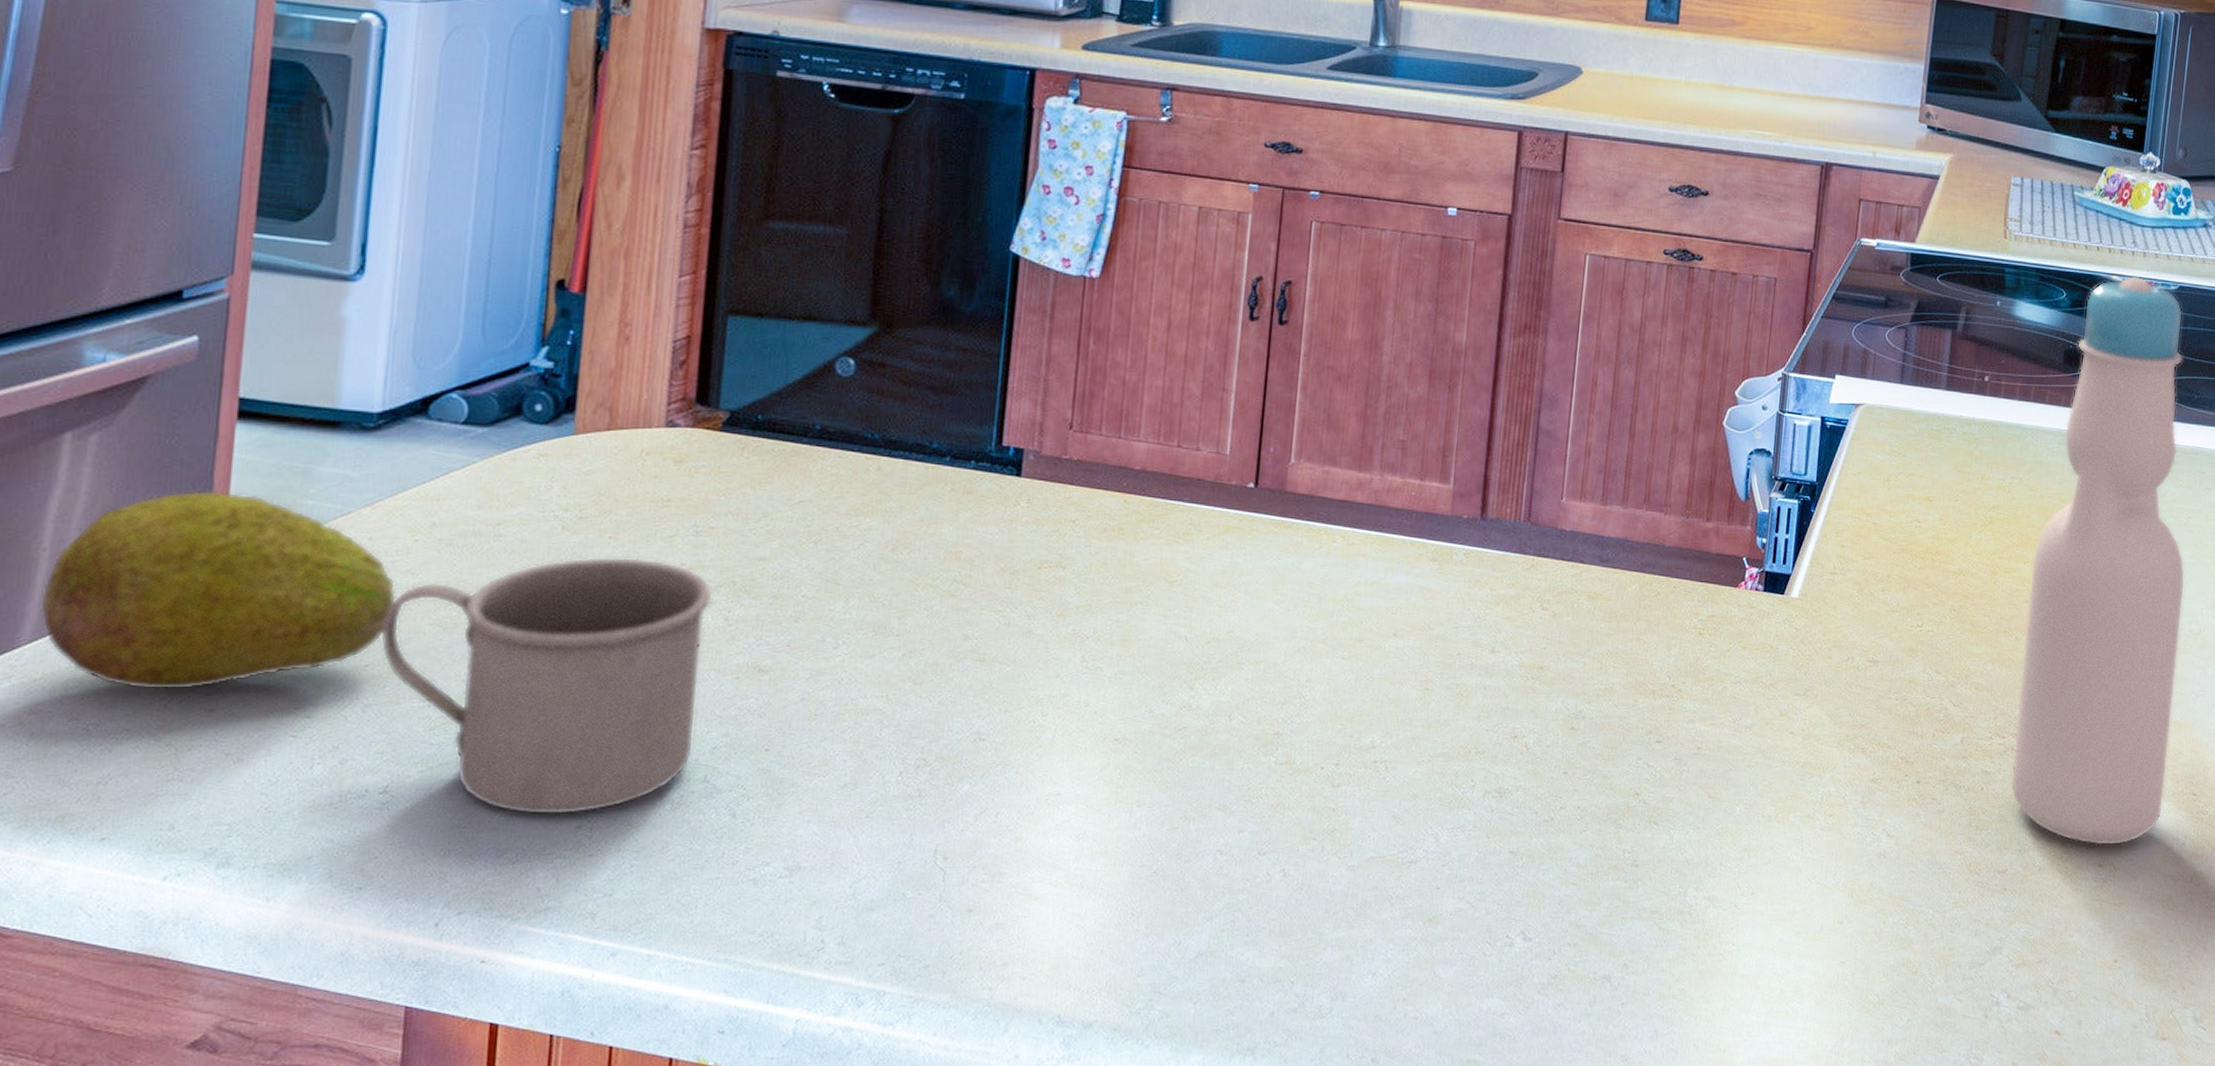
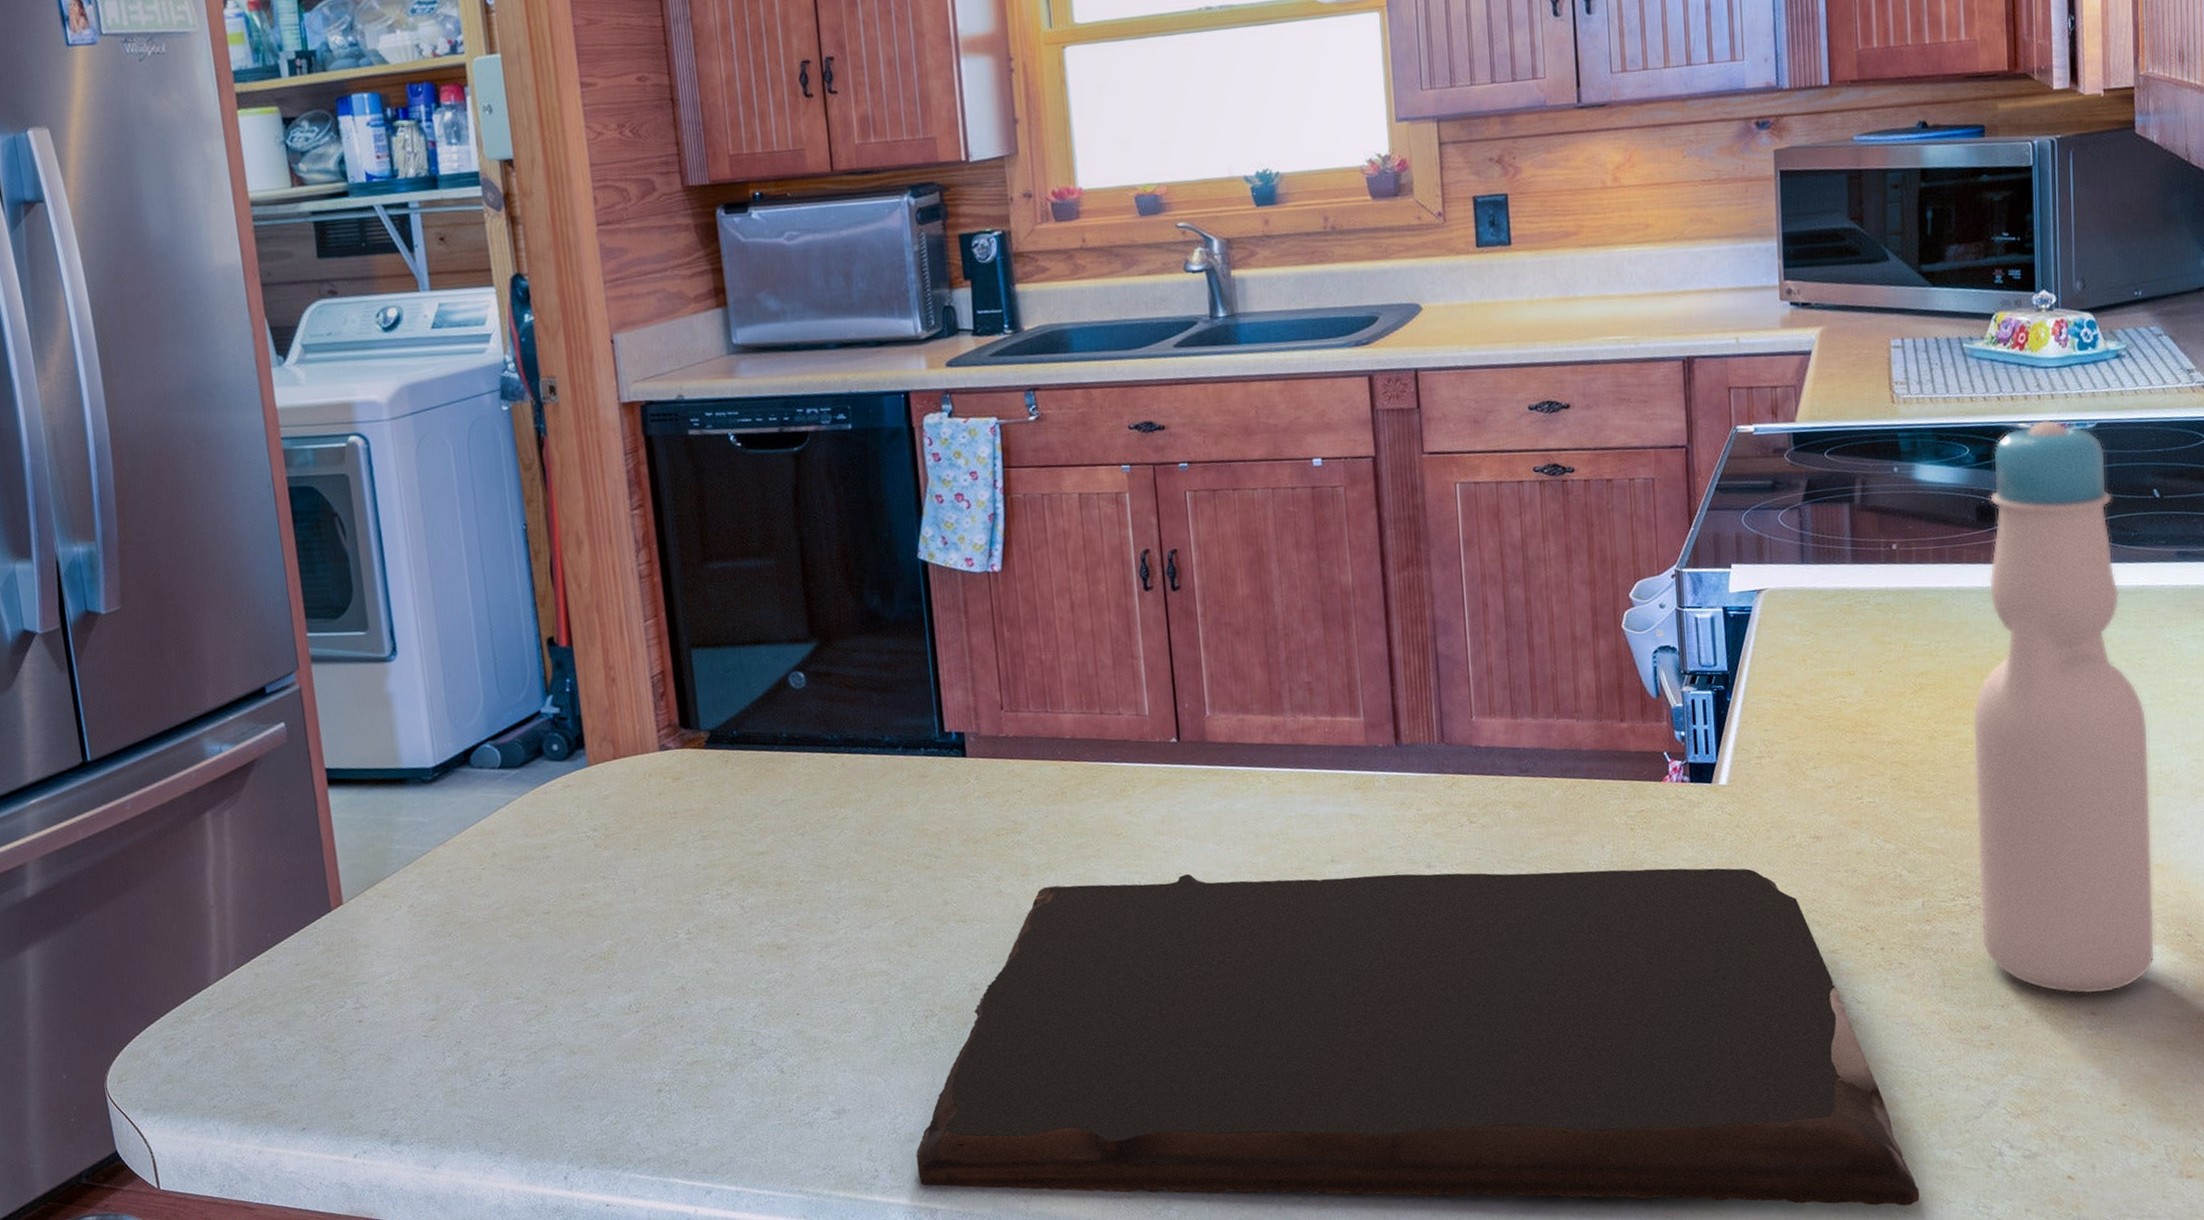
fruit: present [39,490,397,691] -> none [217,845,479,1010]
mug: present [380,556,714,816] -> none [473,863,738,1084]
cutting board: none [871,631,1918,1053] -> present [916,868,1920,1206]

